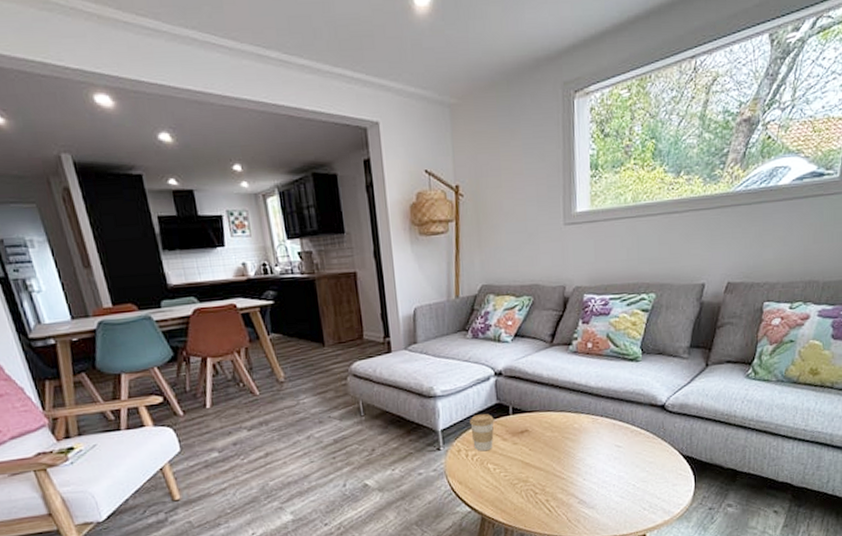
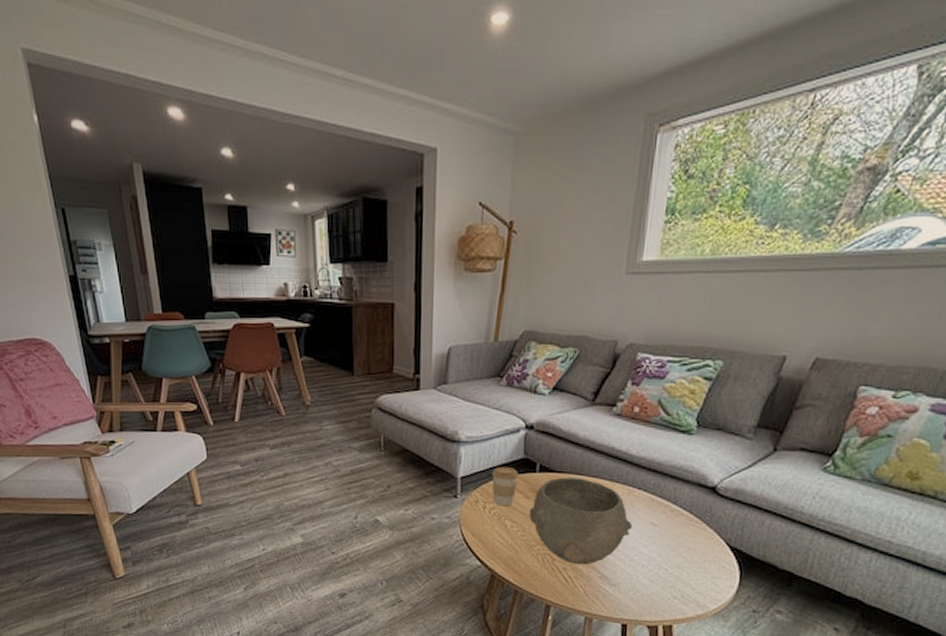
bowl: none [508,414,601,495] -> present [529,477,633,565]

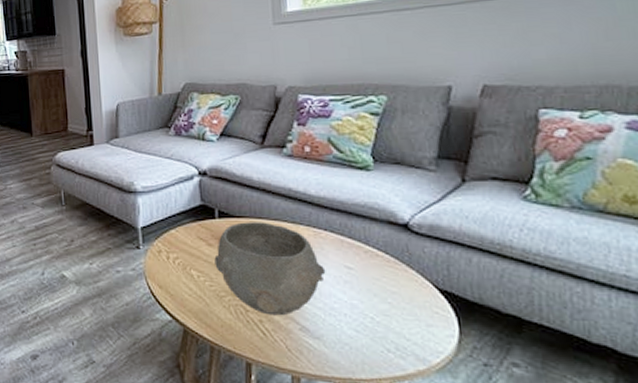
coffee cup: present [492,467,519,507] -> none [171,215,198,255]

